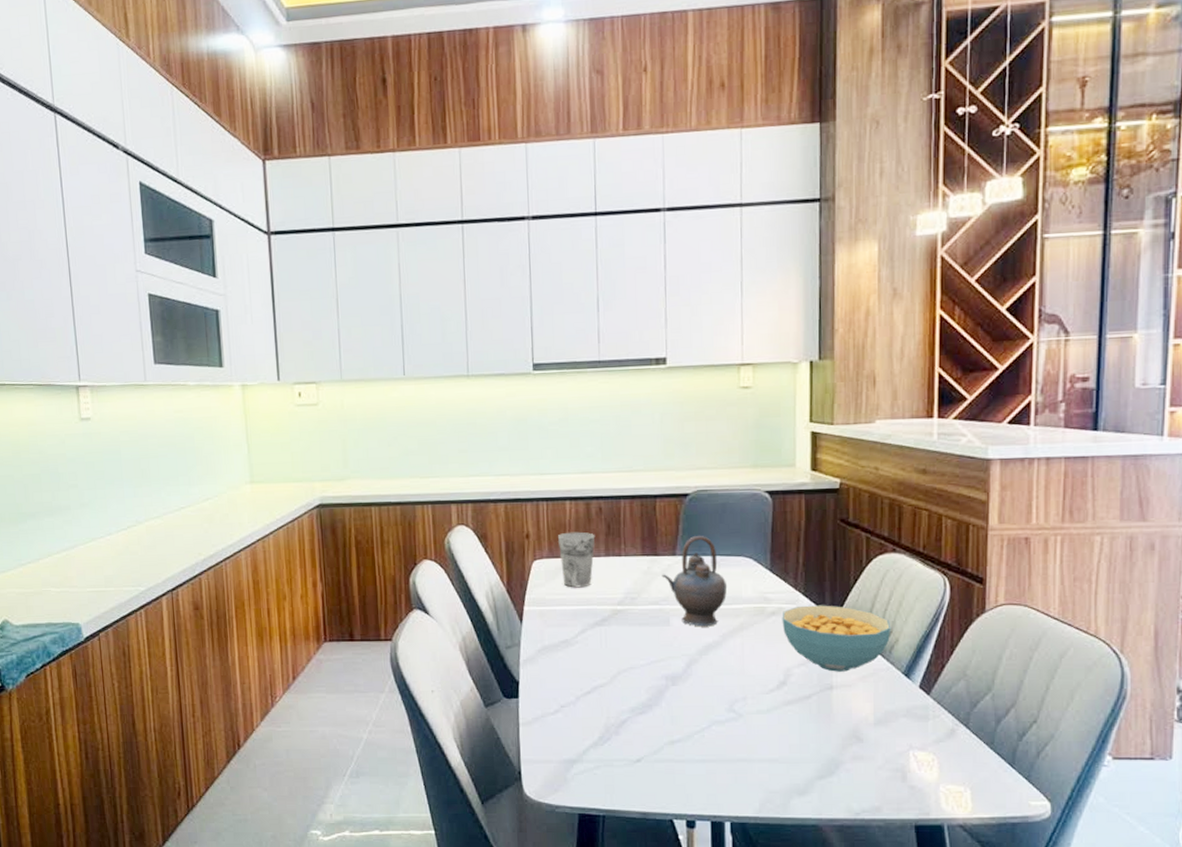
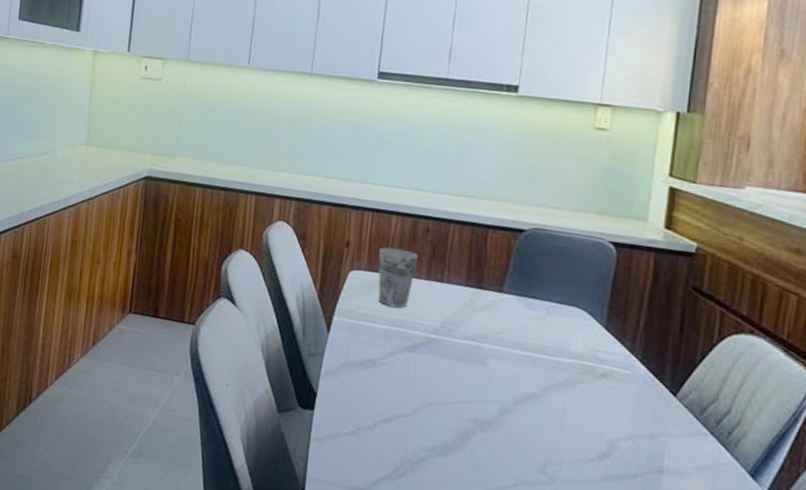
teapot: present [662,536,728,627] -> none [484,276,556,376]
cereal bowl: present [782,605,891,672] -> none [612,373,740,457]

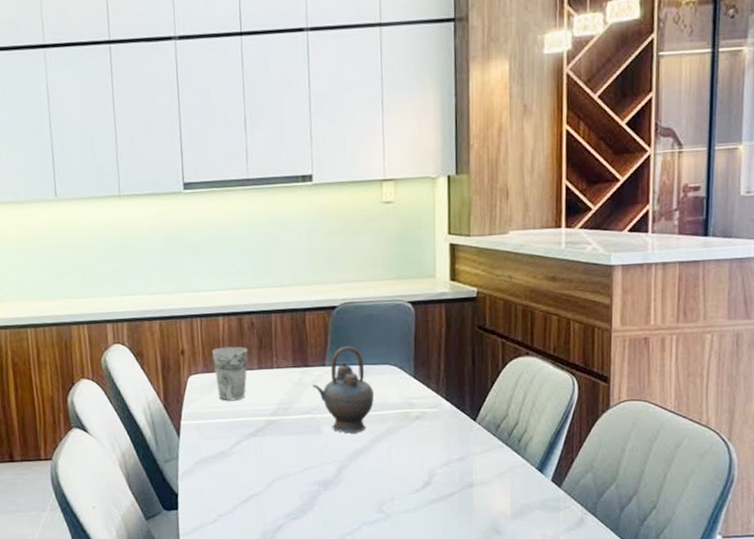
teapot: none [484,276,556,376] -> present [312,346,375,433]

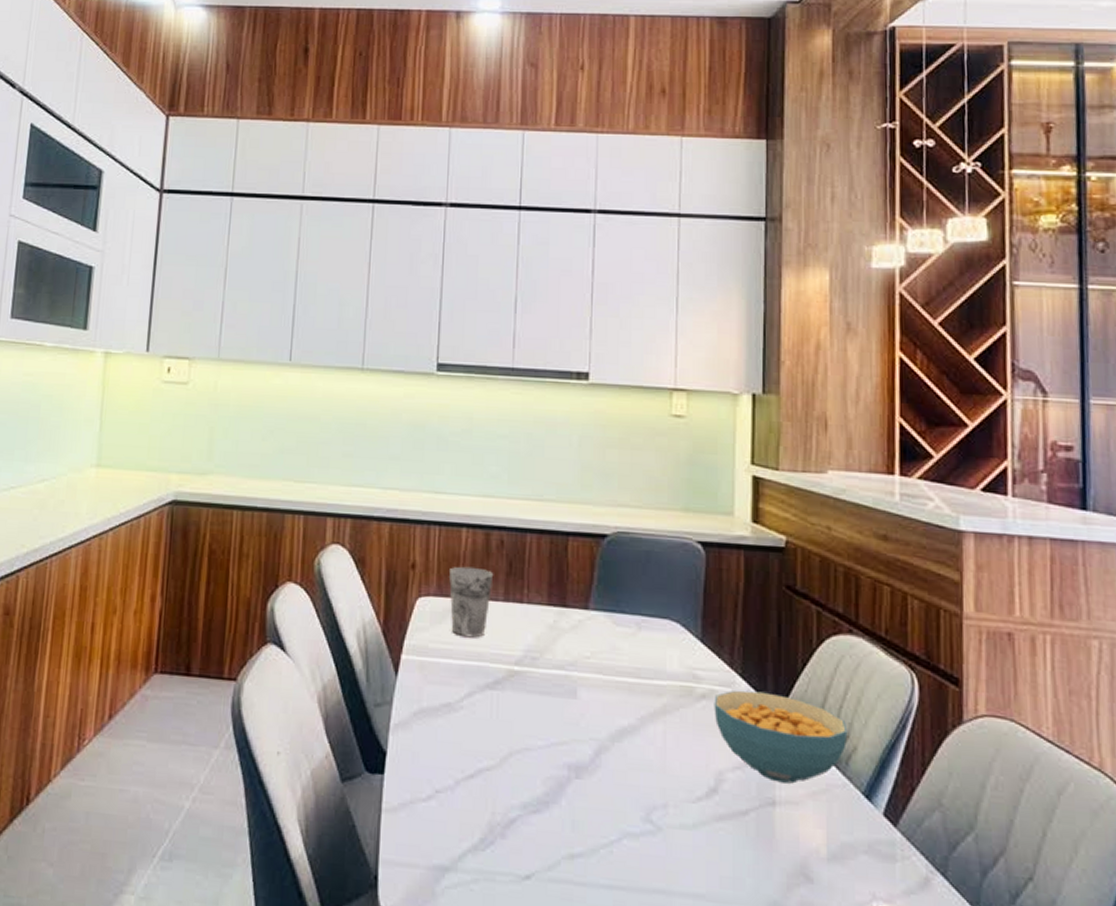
teapot: present [312,346,375,433] -> none [570,588,649,705]
cereal bowl: none [425,407,526,470] -> present [714,690,848,784]

